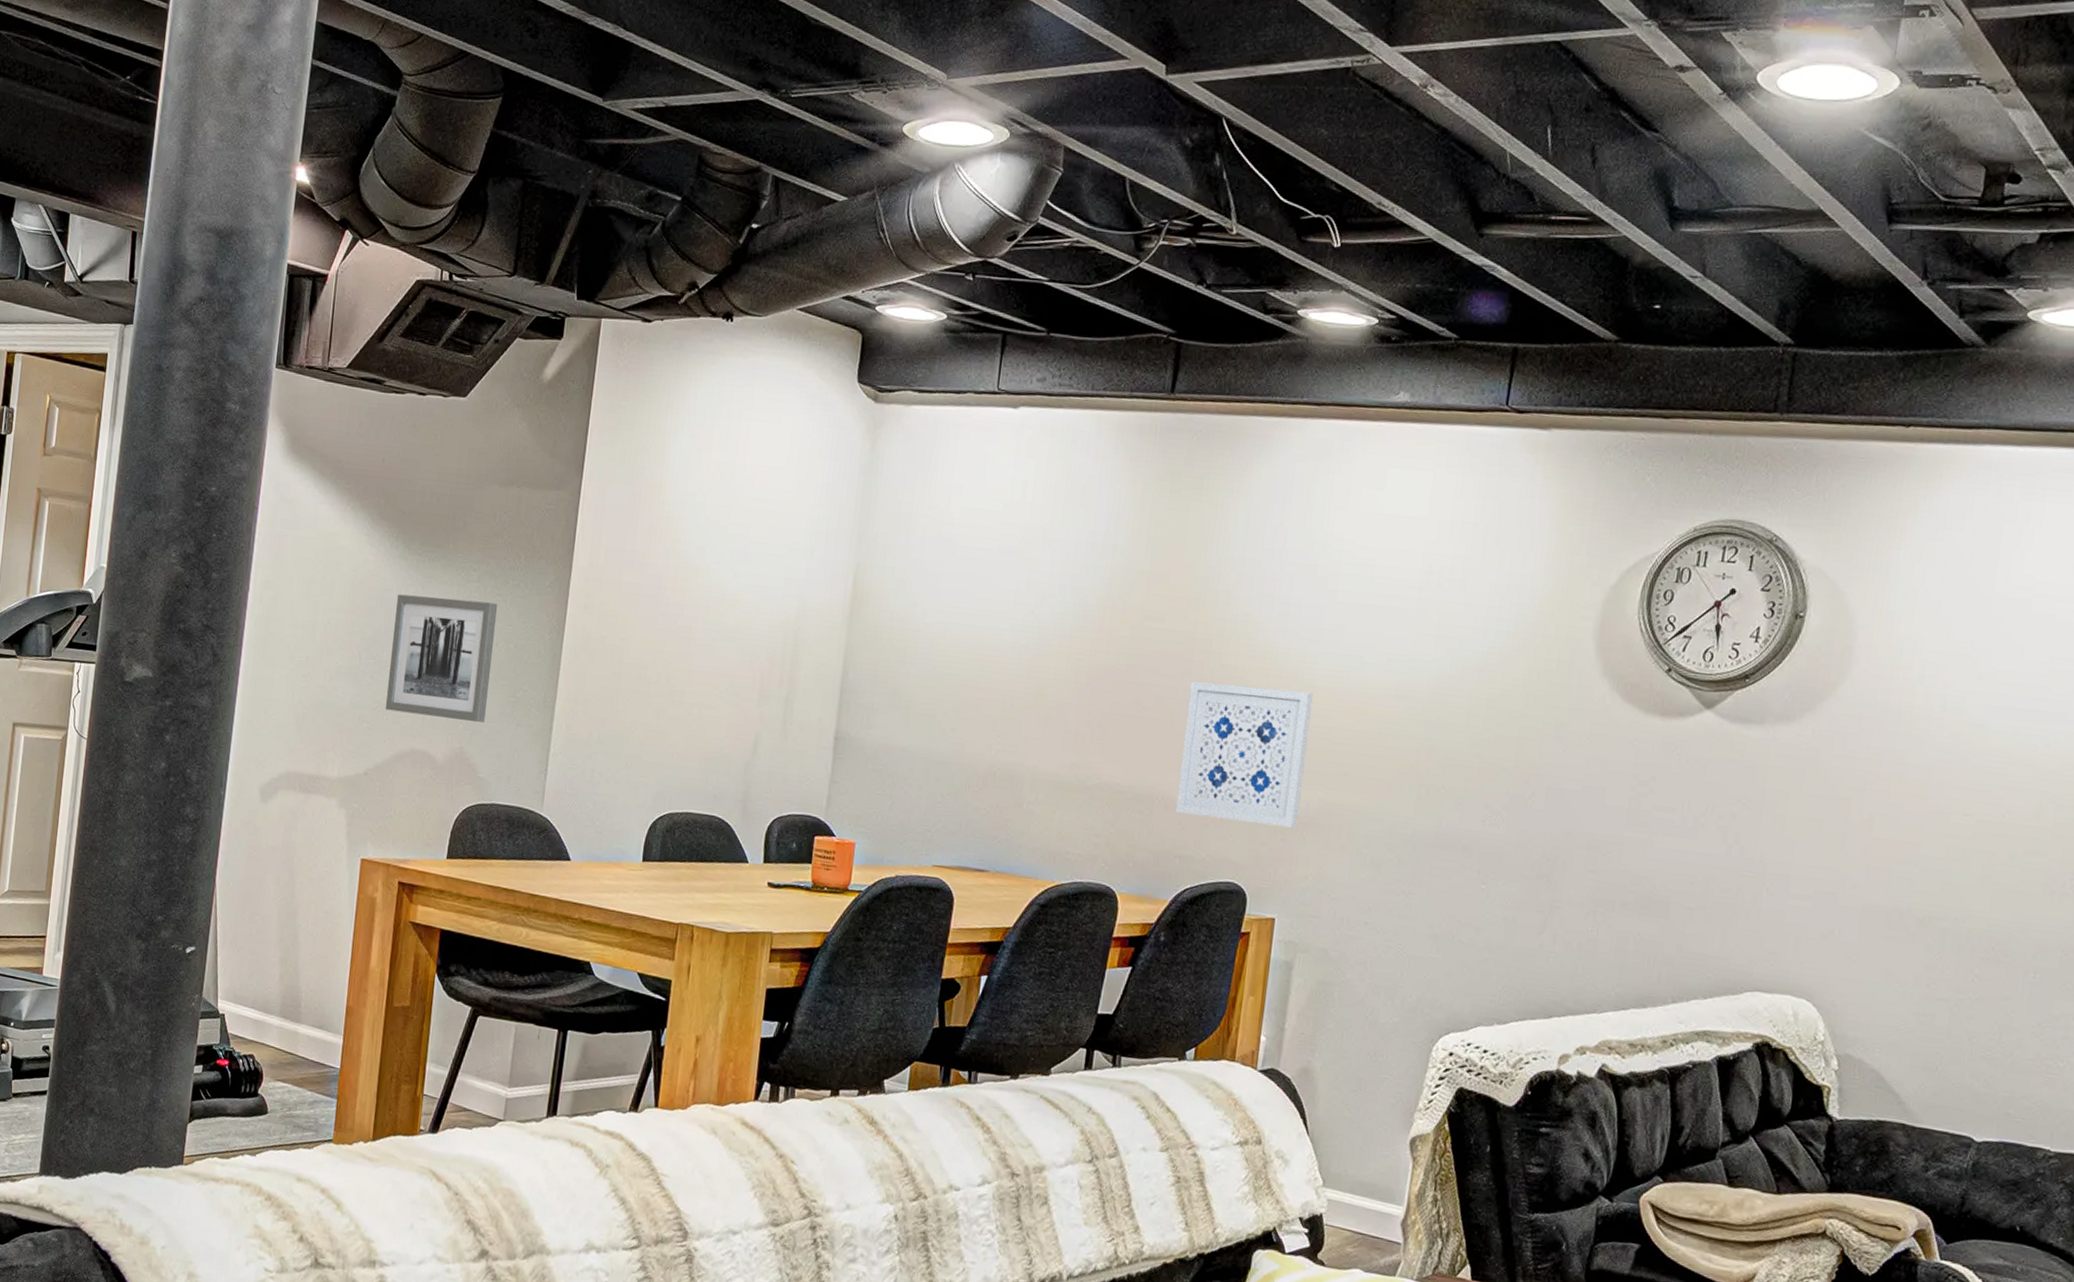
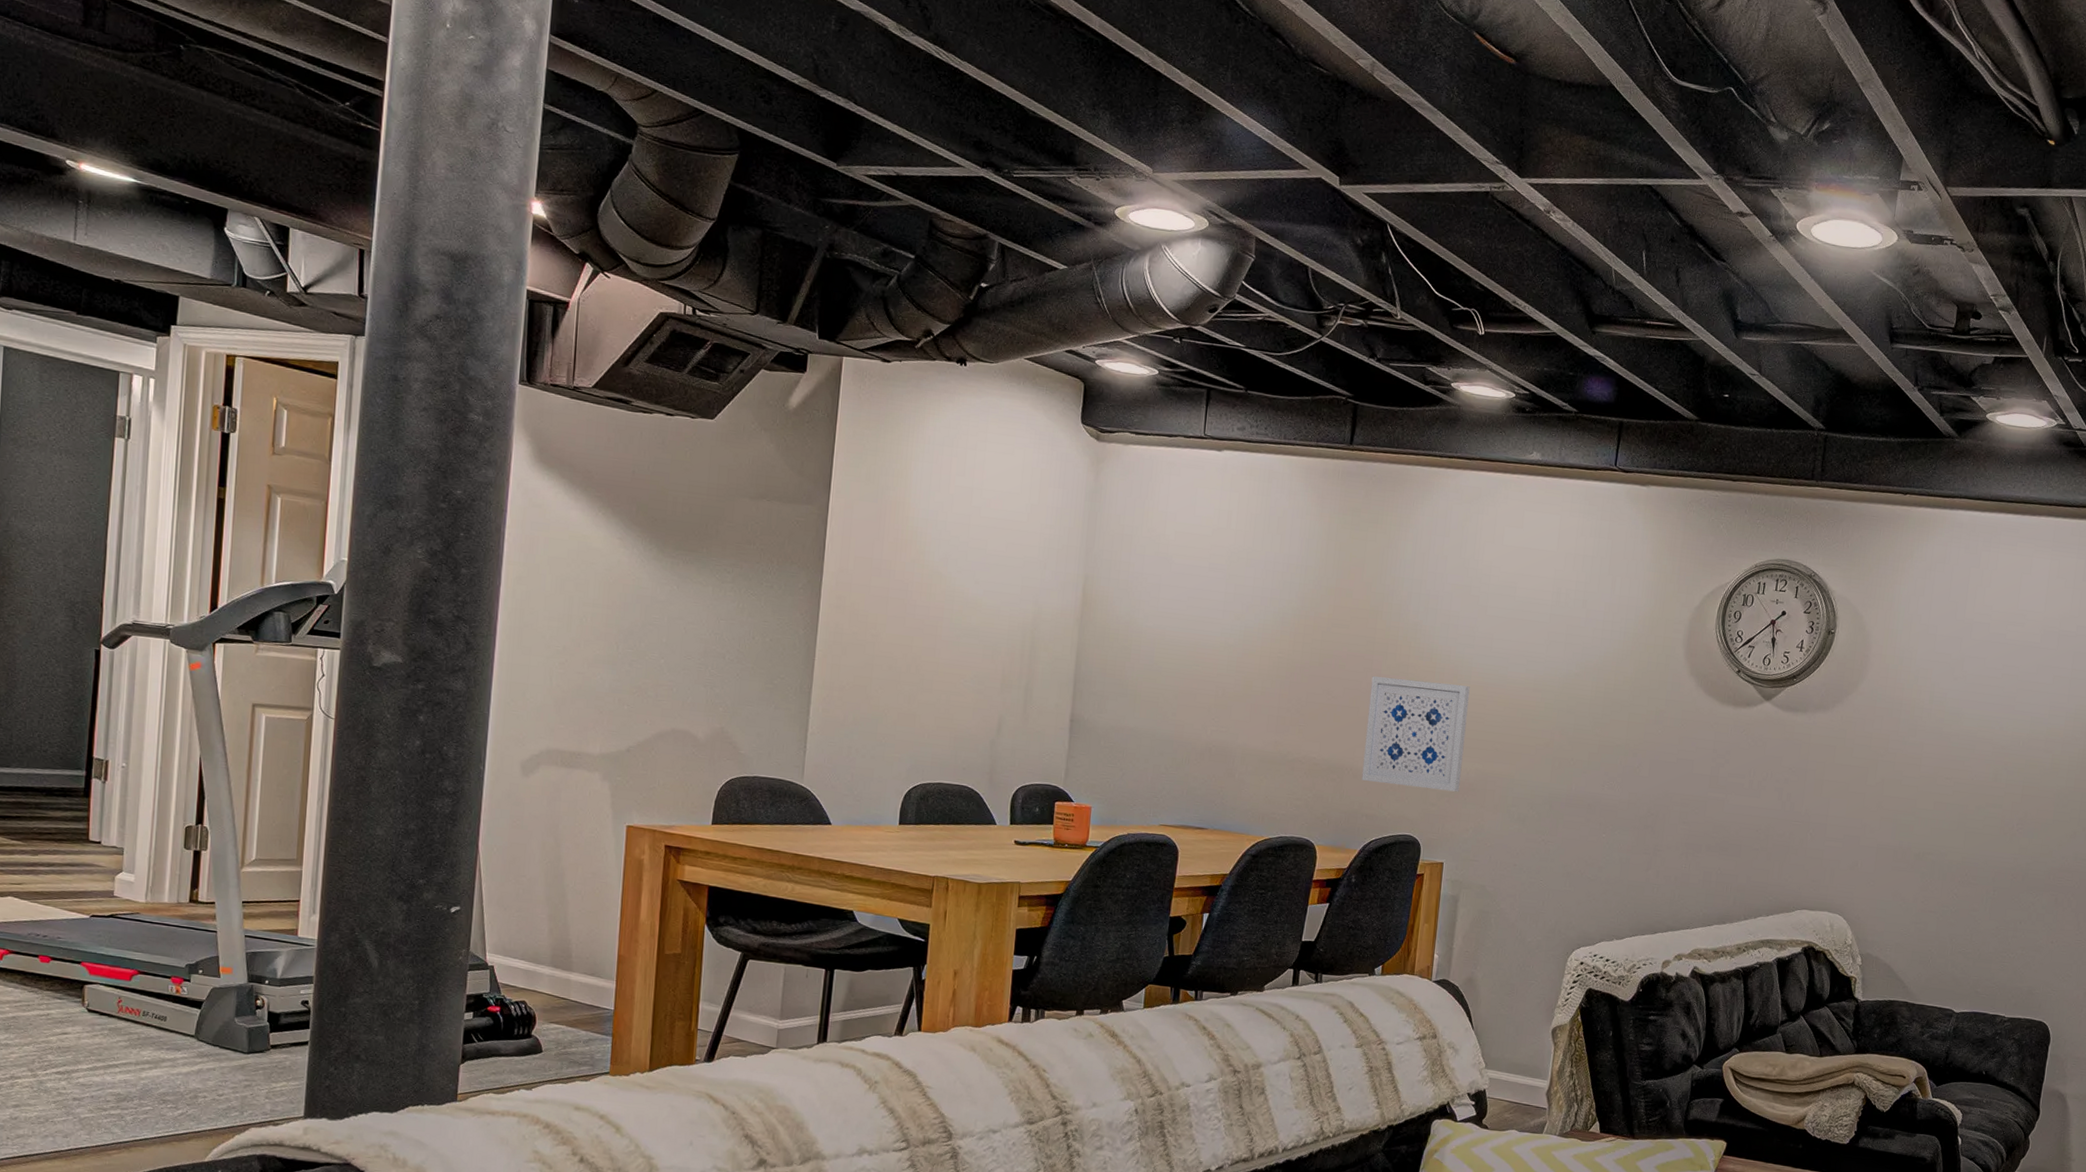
wall art: present [385,594,498,723] -> none [645,592,753,706]

